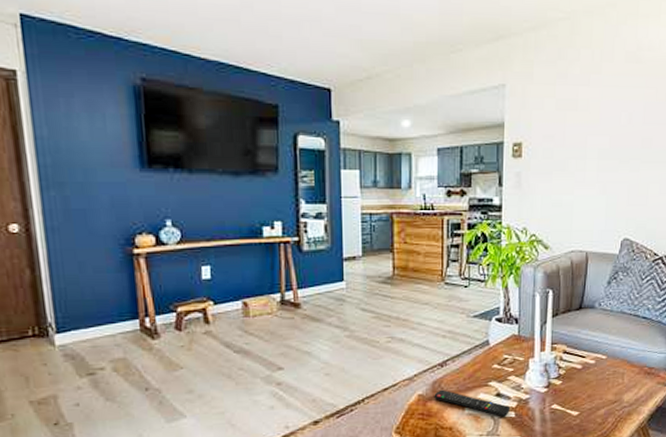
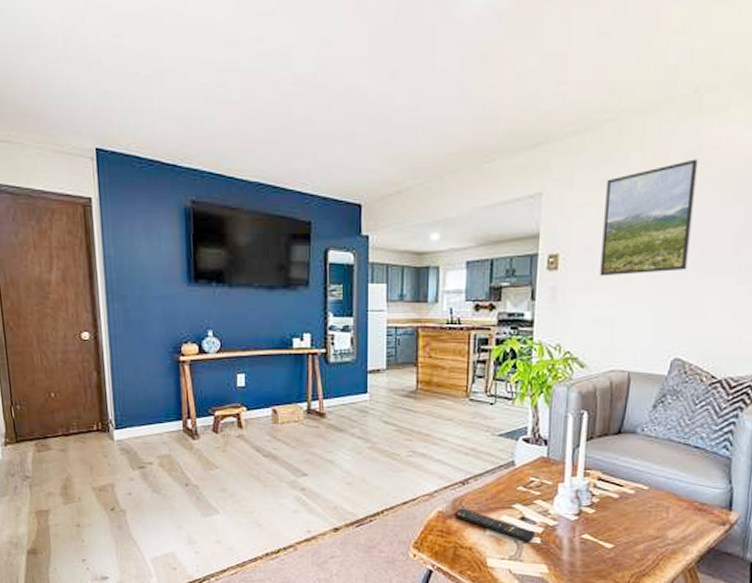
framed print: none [559,59,637,164] -> present [600,159,698,277]

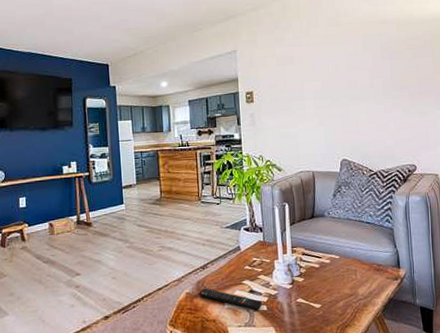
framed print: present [600,159,698,277] -> none [279,23,341,105]

